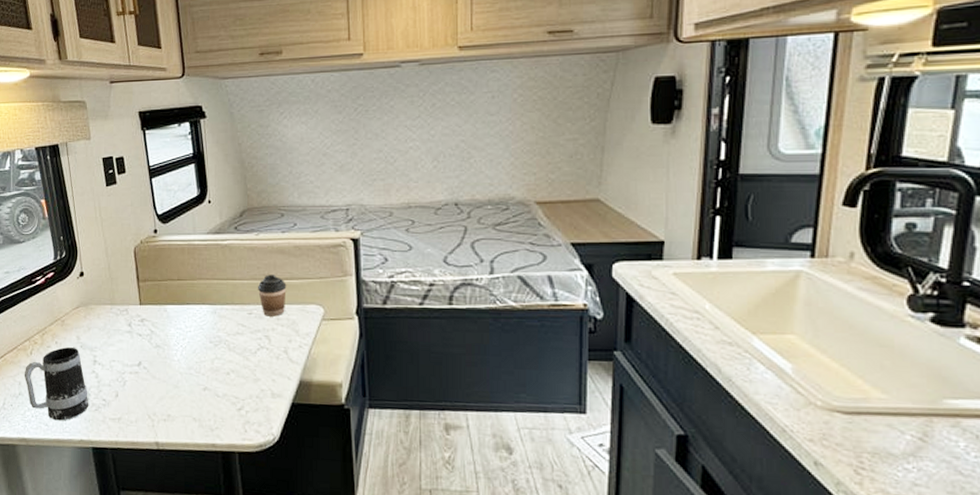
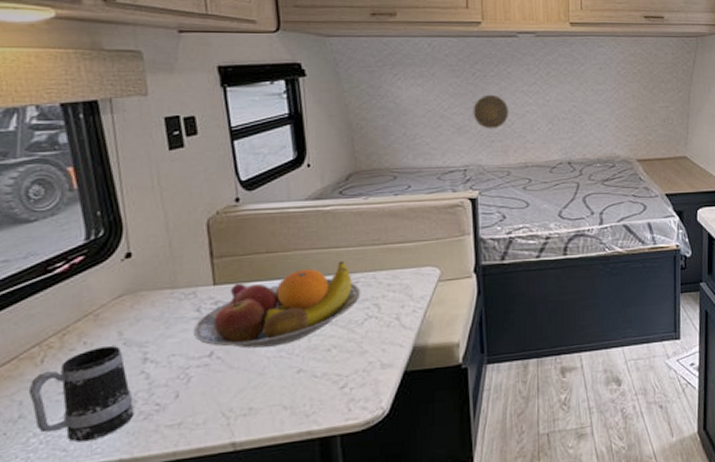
fruit bowl: none [126,292,254,364] -> present [193,261,361,348]
coffee cup: present [258,274,287,317] -> none [366,239,399,284]
decorative plate: none [355,130,392,167] -> present [473,94,509,129]

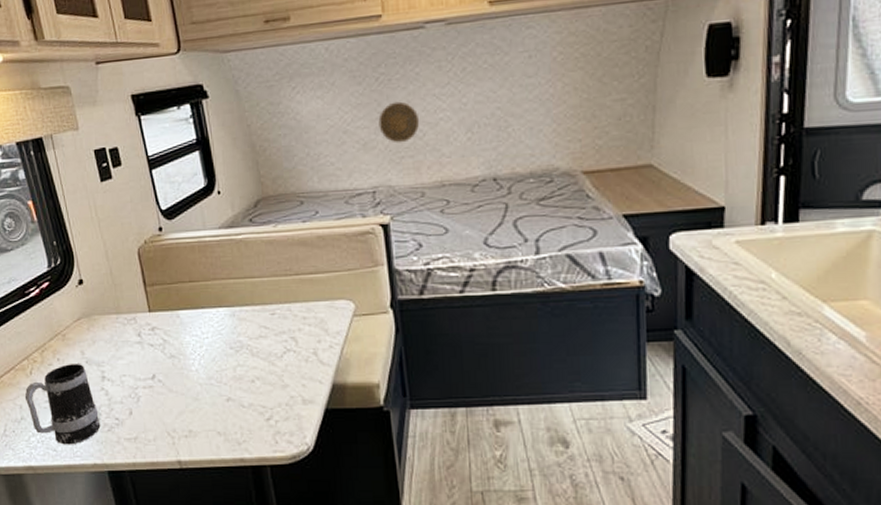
fruit bowl: present [193,261,361,348] -> none [137,292,278,374]

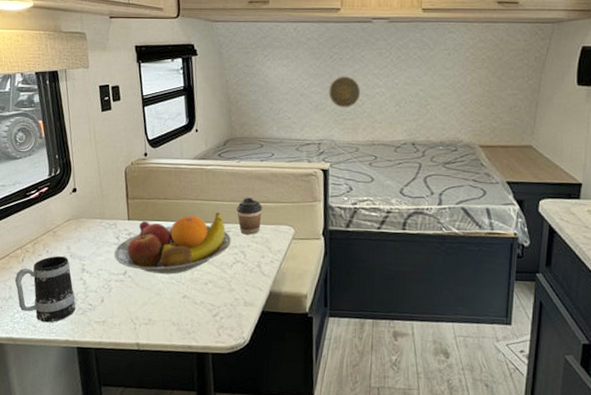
fruit bowl: none [137,292,278,374] -> present [113,212,232,274]
coffee cup: none [280,269,312,316] -> present [237,197,263,235]

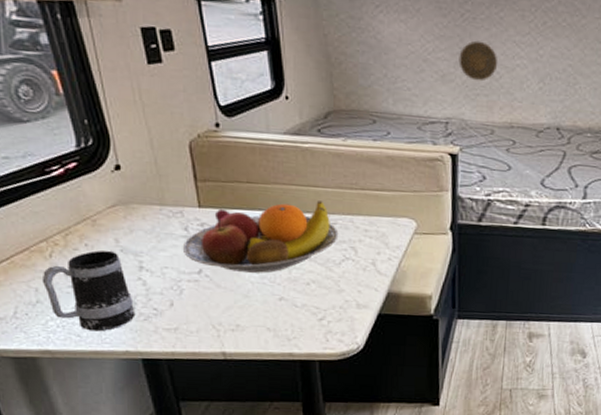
coffee cup: present [237,197,263,235] -> none [344,184,377,228]

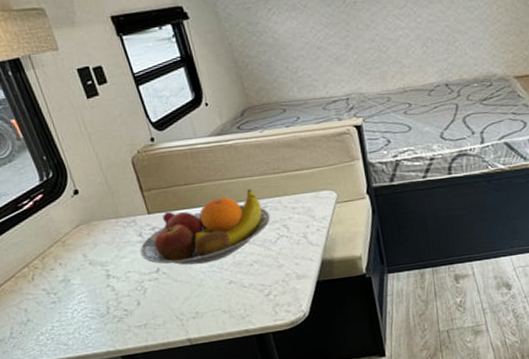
mug: present [41,250,136,332] -> none [28,266,110,339]
decorative plate: present [458,40,498,82] -> none [347,21,383,57]

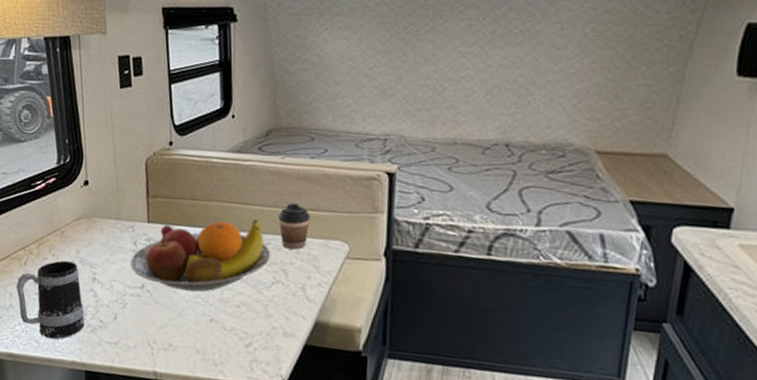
mug: none [28,266,110,339] -> present [16,260,85,340]
coffee cup: none [269,168,299,207] -> present [279,203,311,250]

